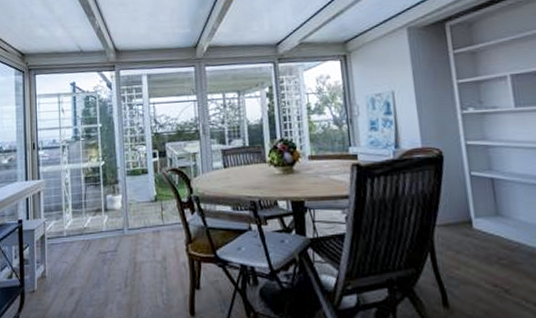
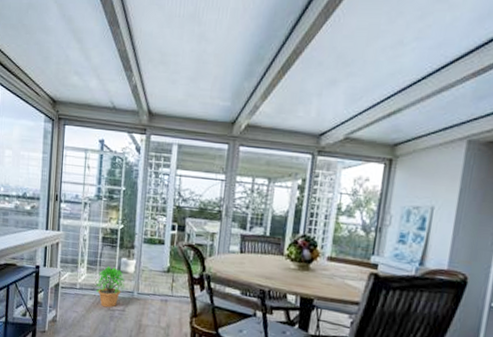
potted plant: none [83,206,114,251] -> present [96,266,125,308]

